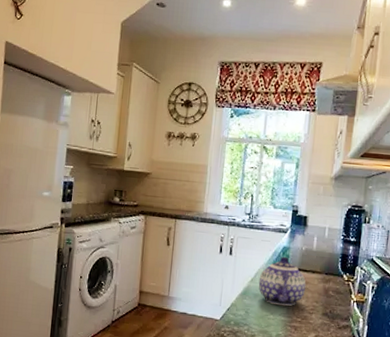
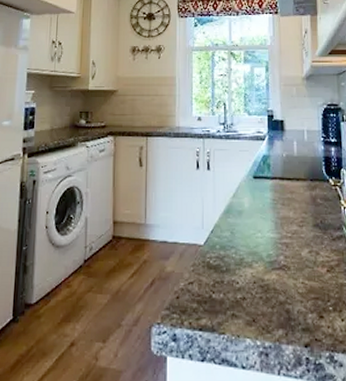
teapot: present [258,256,306,306] -> none [241,165,292,221]

